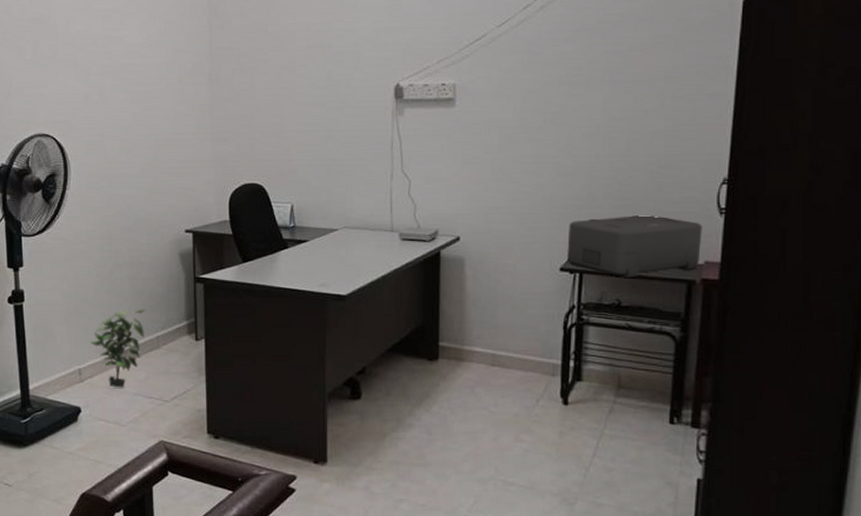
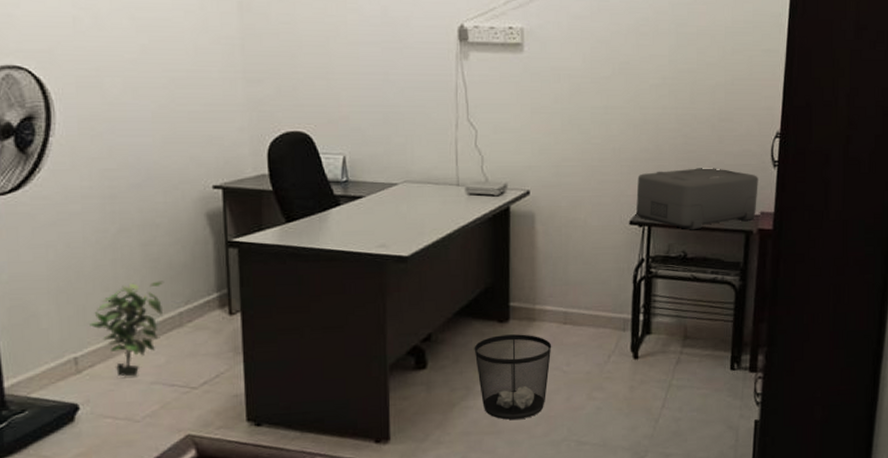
waste bin: none [404,372,480,454] -> present [474,334,552,420]

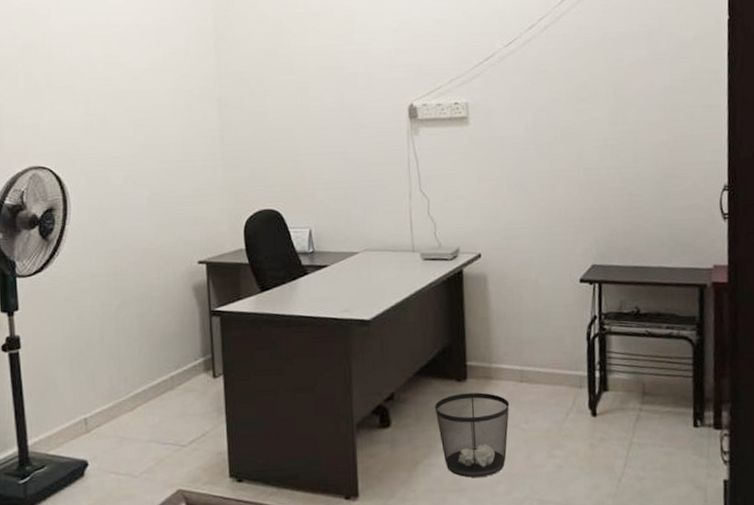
potted plant: present [90,280,164,377] -> none [97,348,158,436]
storage case: present [636,168,758,230] -> none [585,223,709,286]

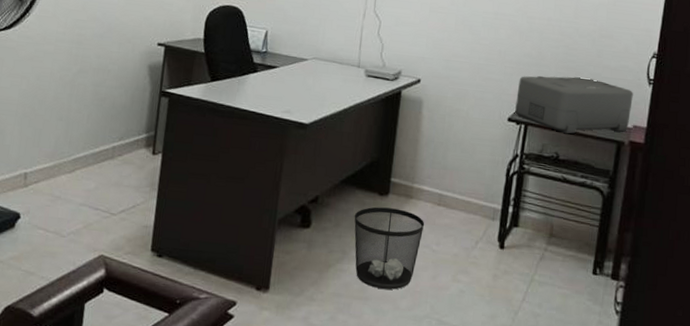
storage case: none [585,223,709,286] -> present [515,75,633,134]

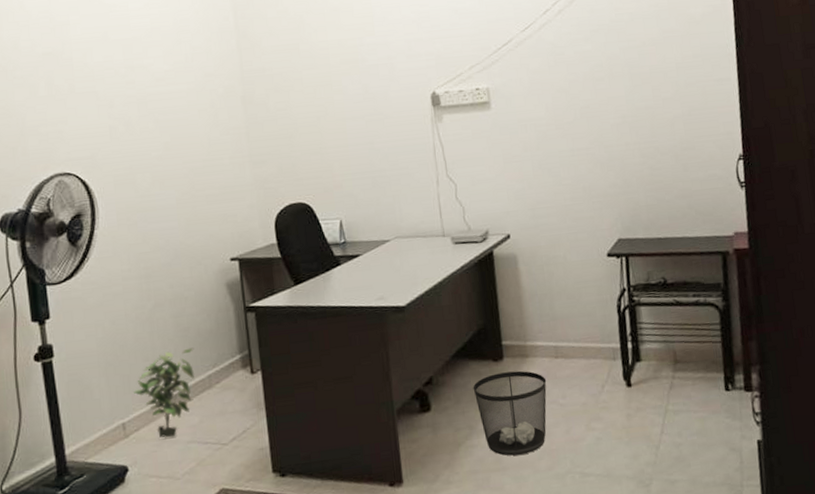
potted plant: none [42,116,106,196] -> present [134,347,194,438]
storage case: present [515,75,633,134] -> none [610,195,730,257]

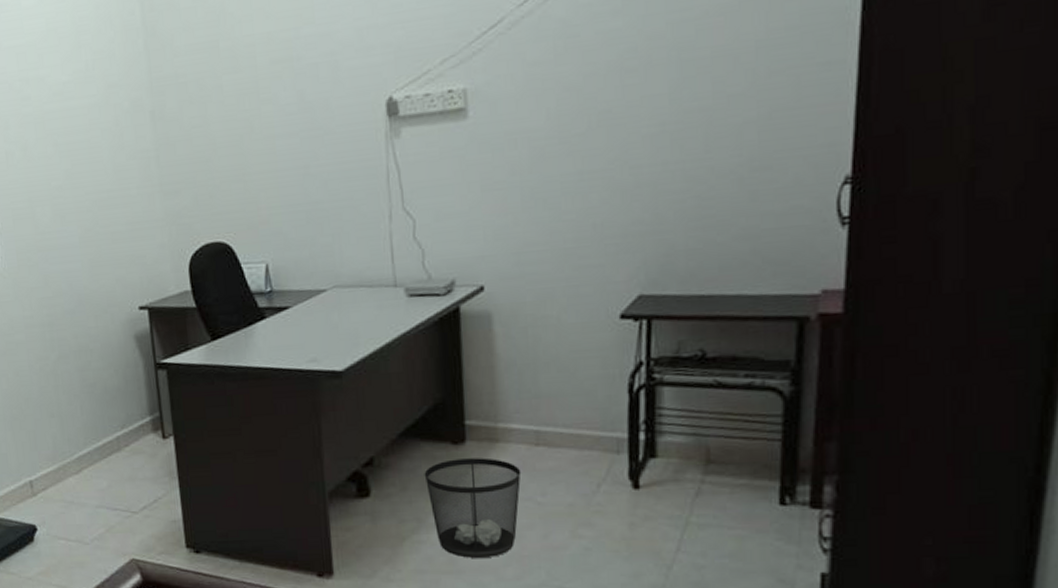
potted plant: present [134,347,194,438] -> none [40,405,102,500]

